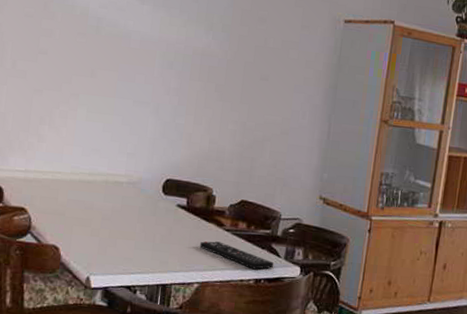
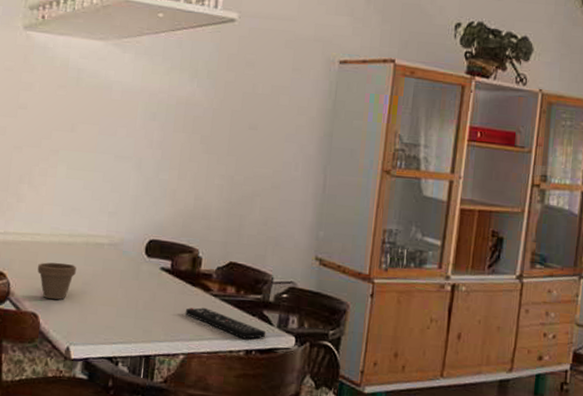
flower pot: none [58,198,96,234] -> present [37,262,77,300]

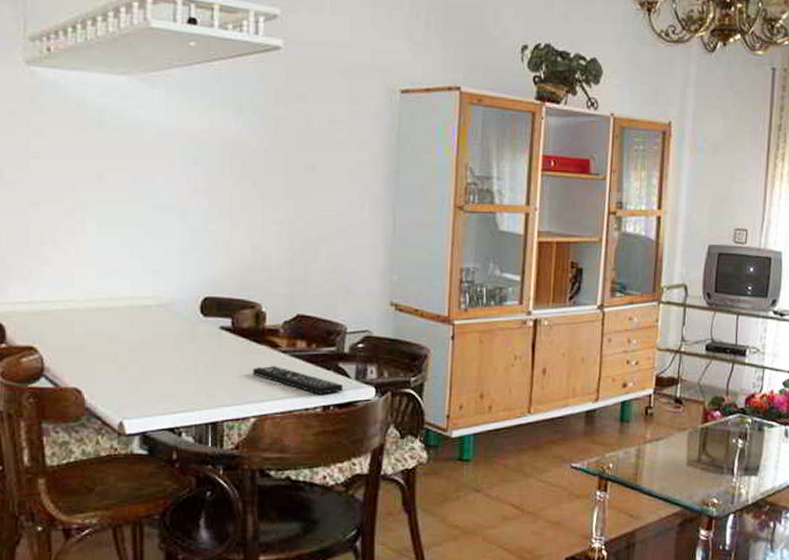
flower pot: present [37,262,77,300] -> none [75,330,121,372]

